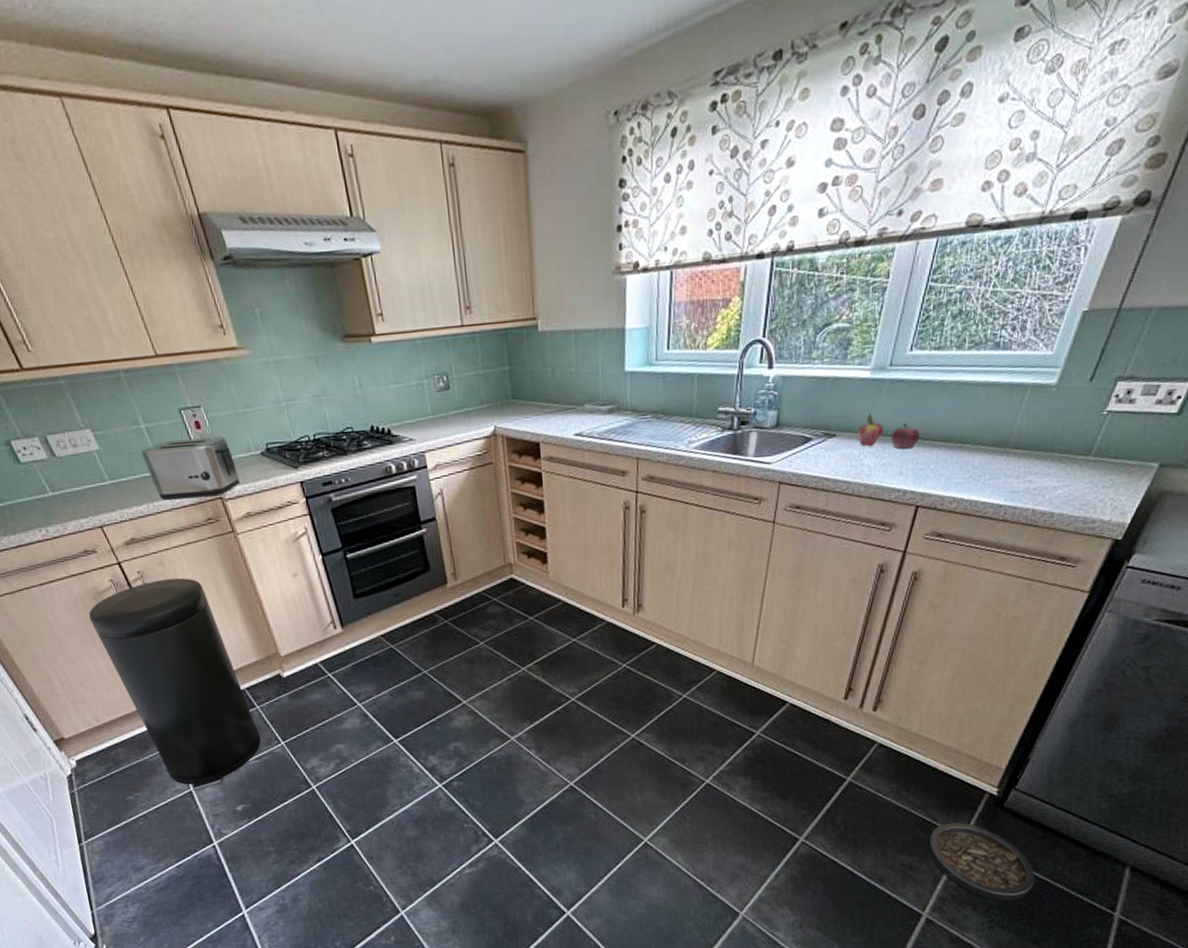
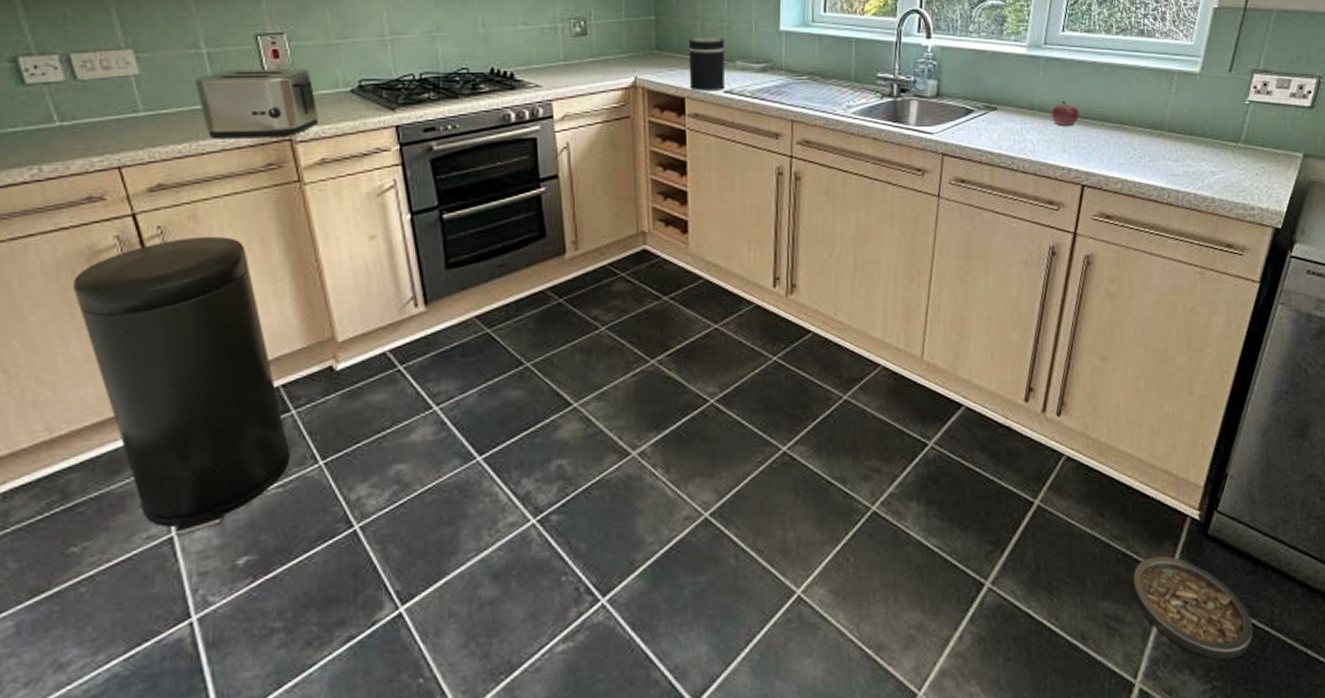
cylinder: none [540,383,575,436] -> present [688,37,725,91]
fruit: present [857,412,884,447] -> none [1017,88,1043,123]

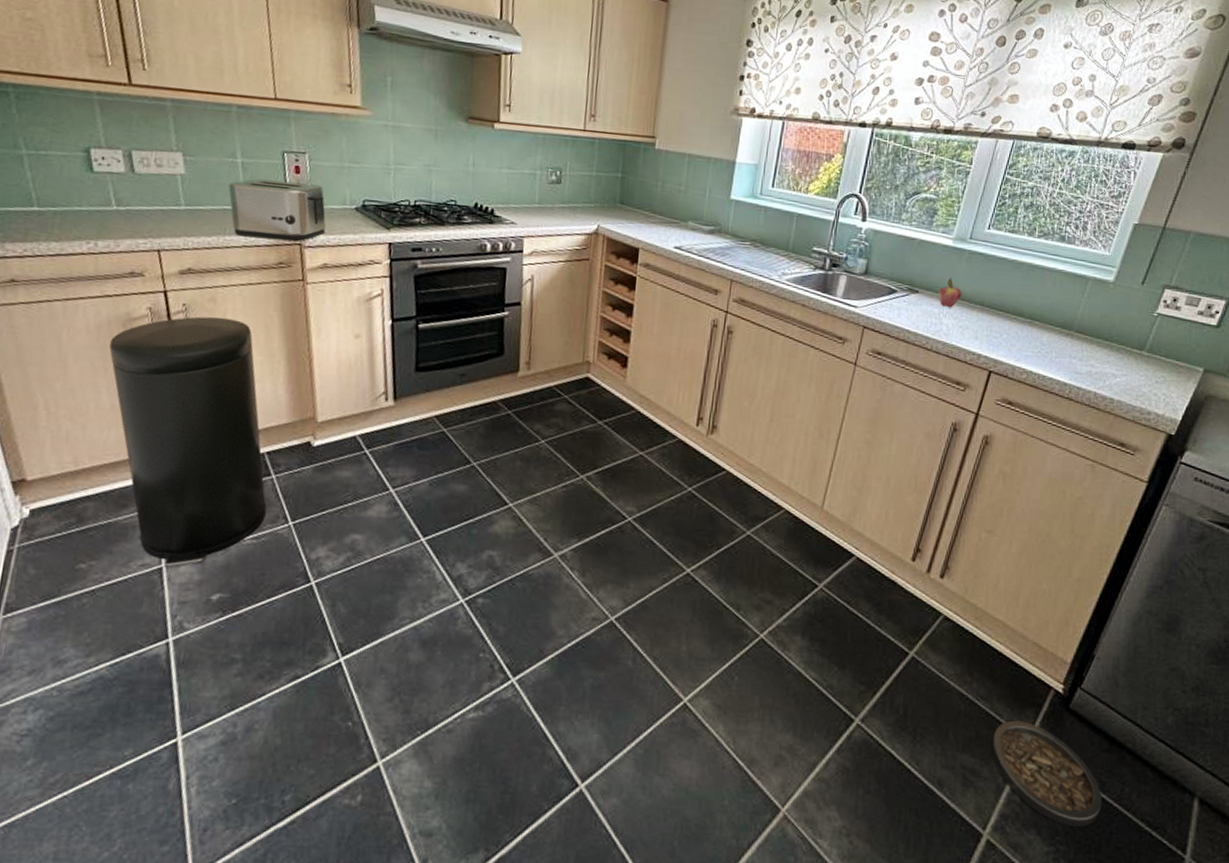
cylinder: present [688,37,725,91] -> none [644,196,681,246]
fruit: none [1017,88,1043,123] -> present [938,277,962,308]
fruit: present [1051,100,1079,126] -> none [968,291,995,316]

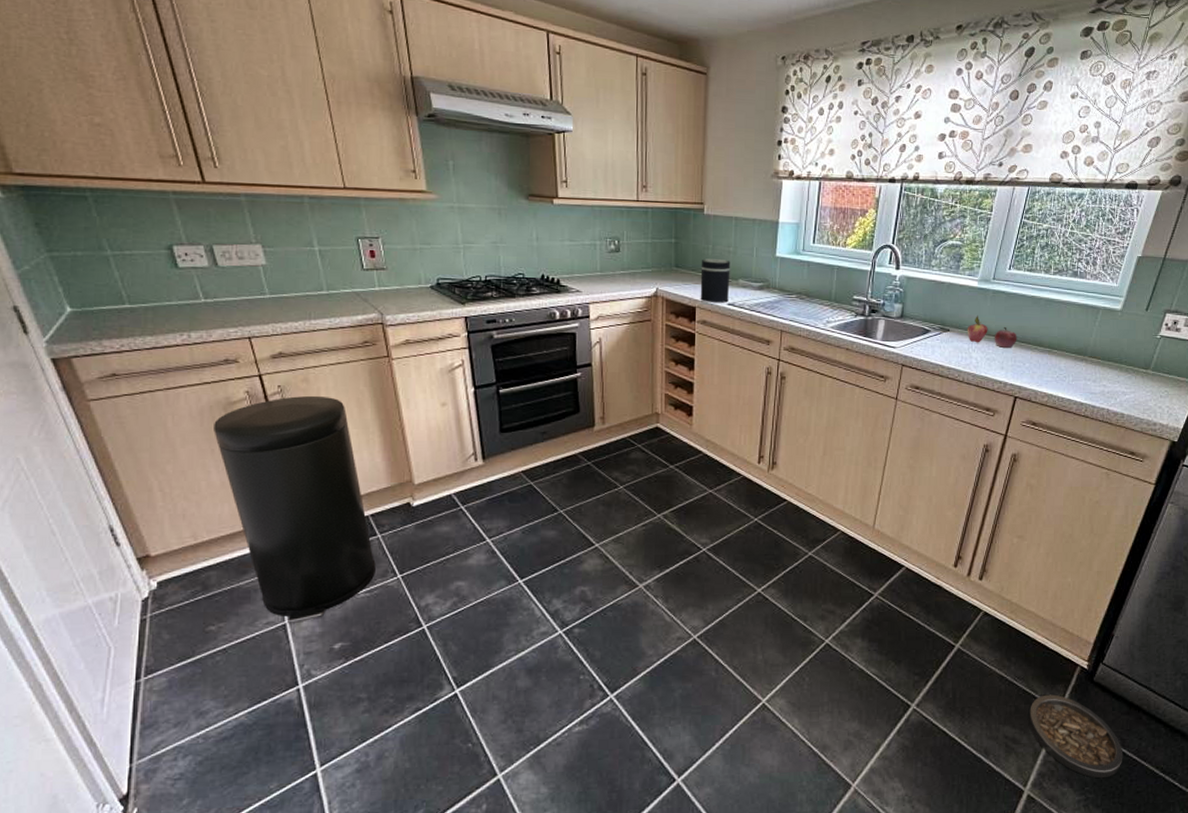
toaster: present [228,179,326,242] -> none [308,265,404,322]
cylinder: none [644,196,681,246] -> present [700,259,731,303]
fruit: none [968,291,995,316] -> present [994,326,1017,348]

